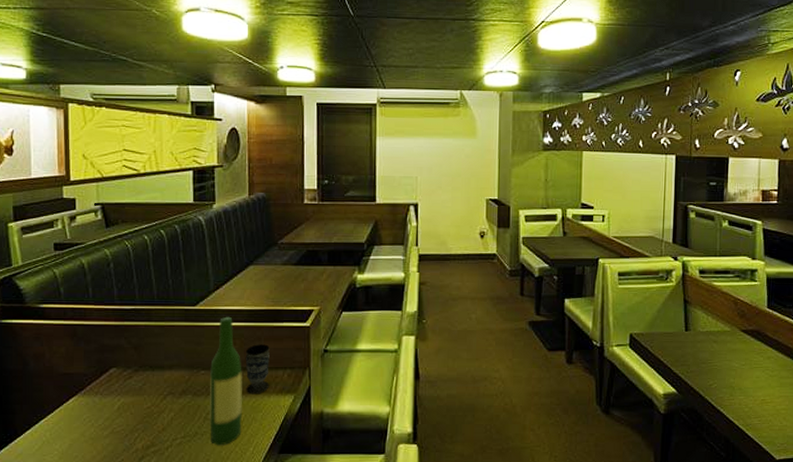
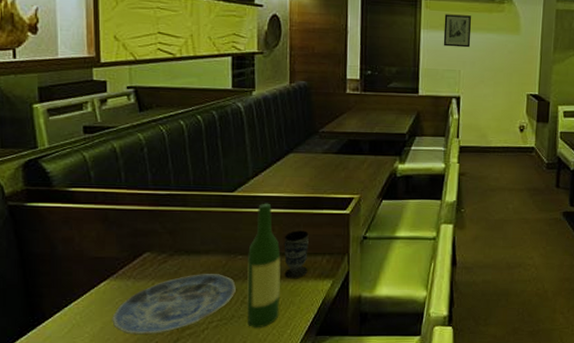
plate: none [80,389,199,452] -> present [112,274,236,335]
wall art: none [399,120,427,154] -> present [443,14,472,48]

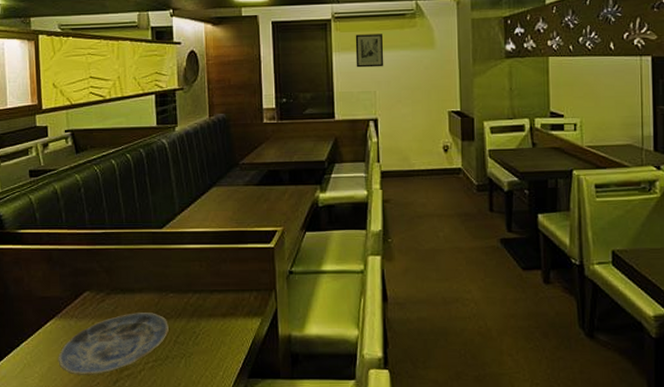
wine bottle: present [247,203,281,328] -> none [178,238,211,370]
cup: present [283,230,309,279] -> none [211,266,236,317]

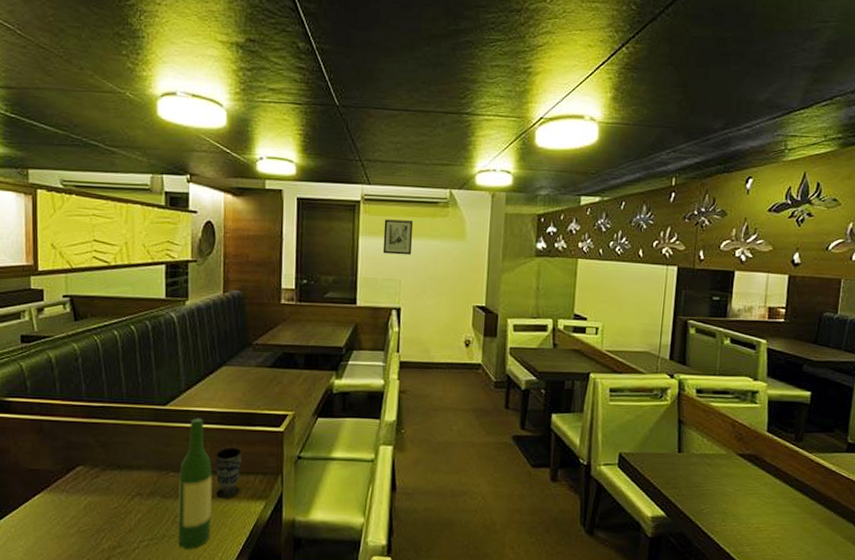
plate: present [58,313,169,375] -> none [45,490,167,551]
wine bottle: none [178,238,211,370] -> present [178,418,213,550]
cup: none [211,266,236,317] -> present [215,448,241,499]

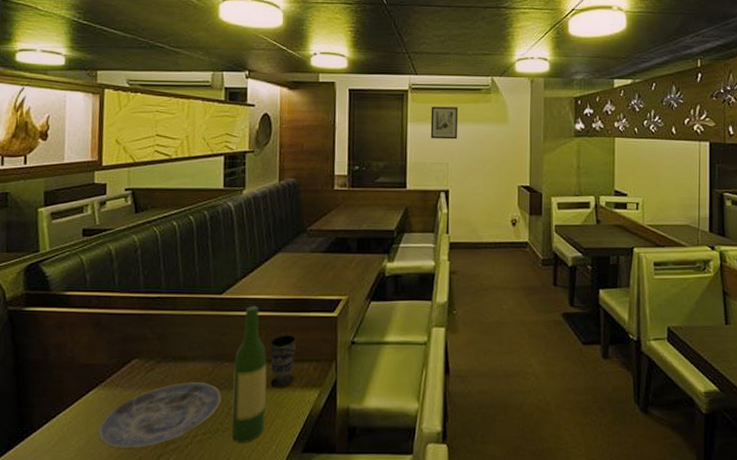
plate: none [45,490,167,551] -> present [97,382,221,449]

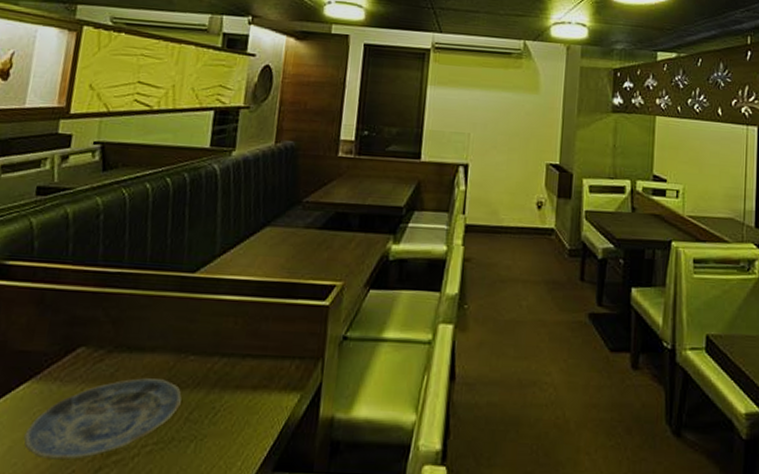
wine bottle: present [232,305,267,443] -> none [189,288,241,457]
cup: present [270,335,296,389] -> none [242,325,278,390]
wall art: present [430,106,459,140] -> none [451,69,485,108]

